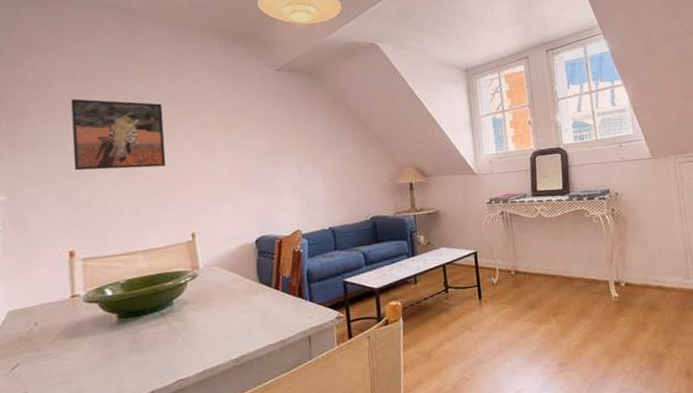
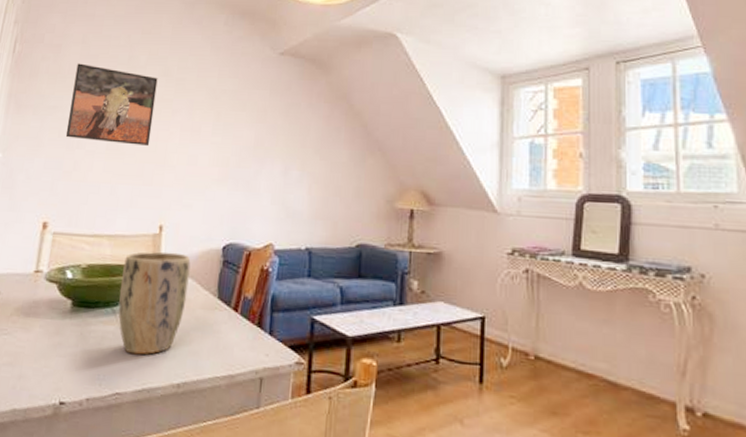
plant pot: none [163,253,231,346] -> present [118,251,191,355]

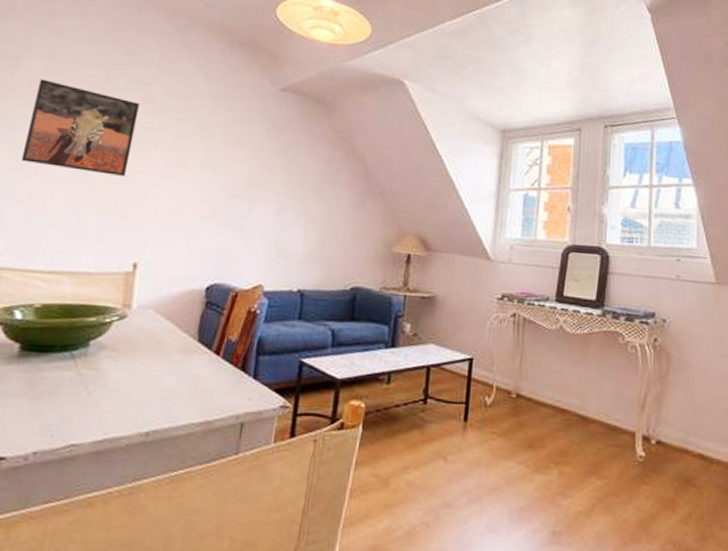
plant pot: present [118,251,191,355] -> none [78,291,169,403]

